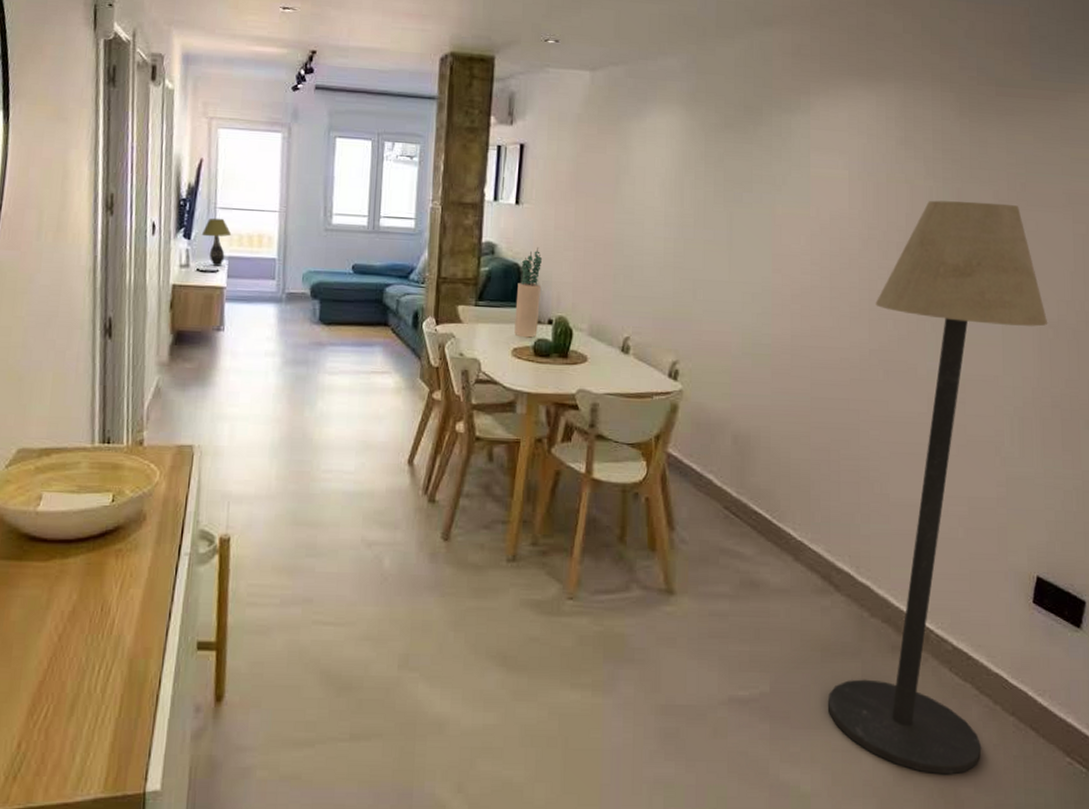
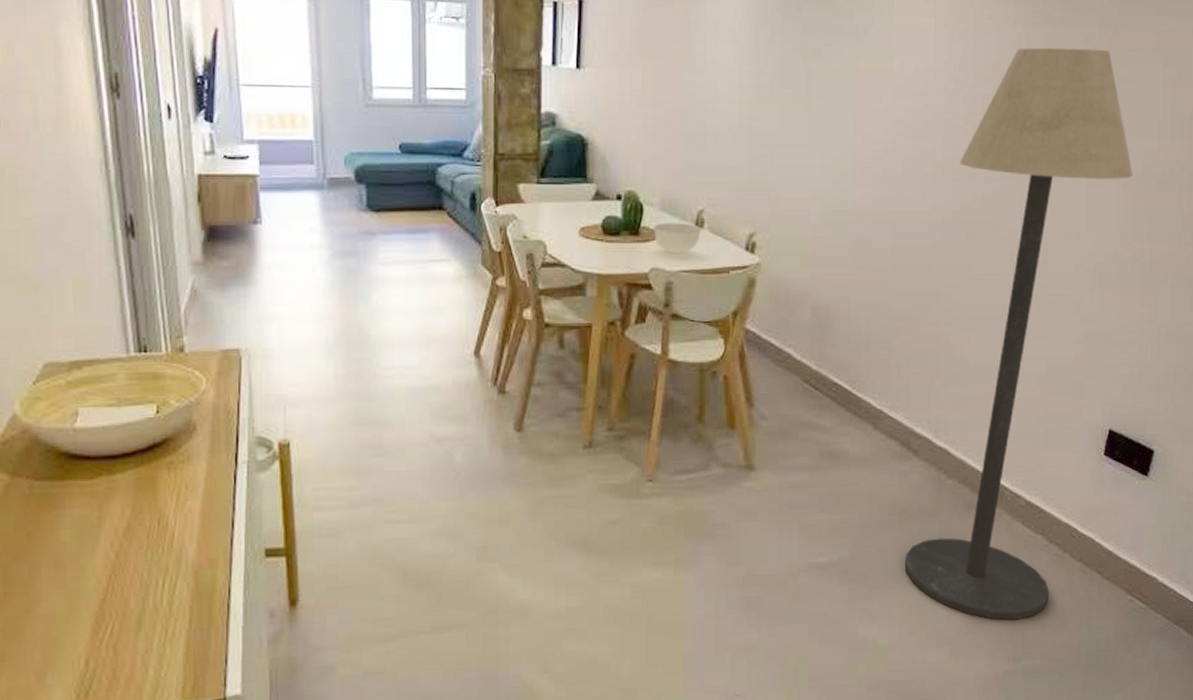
table lamp: present [201,218,232,266] -> none [225,96,260,152]
vase: present [514,247,543,338] -> none [581,116,608,215]
bowl: none [581,347,626,378] -> present [654,223,701,254]

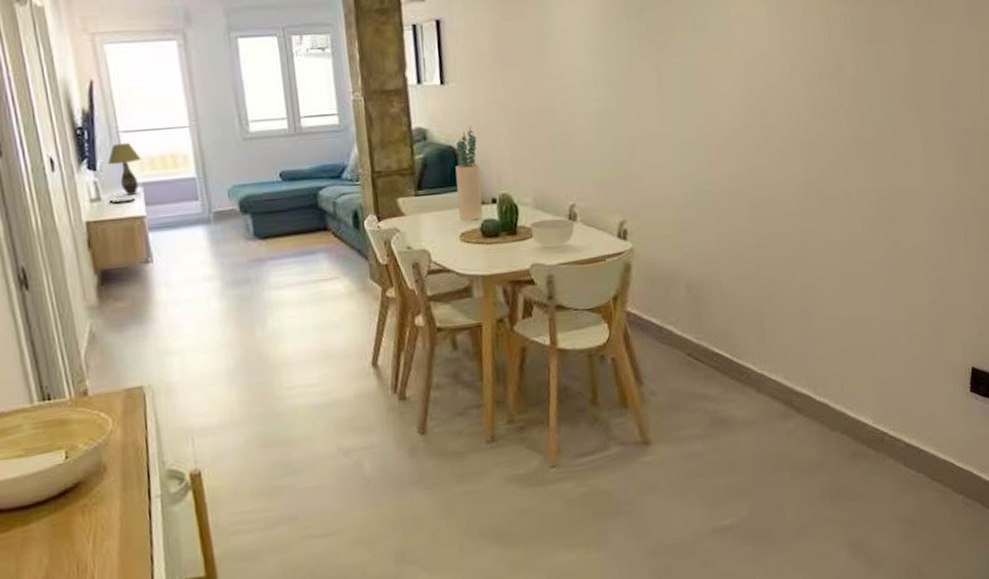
table lamp: none [225,96,260,152] -> present [107,142,142,195]
vase: none [581,116,608,215] -> present [455,126,483,221]
floor lamp: present [905,47,1134,621] -> none [801,20,962,560]

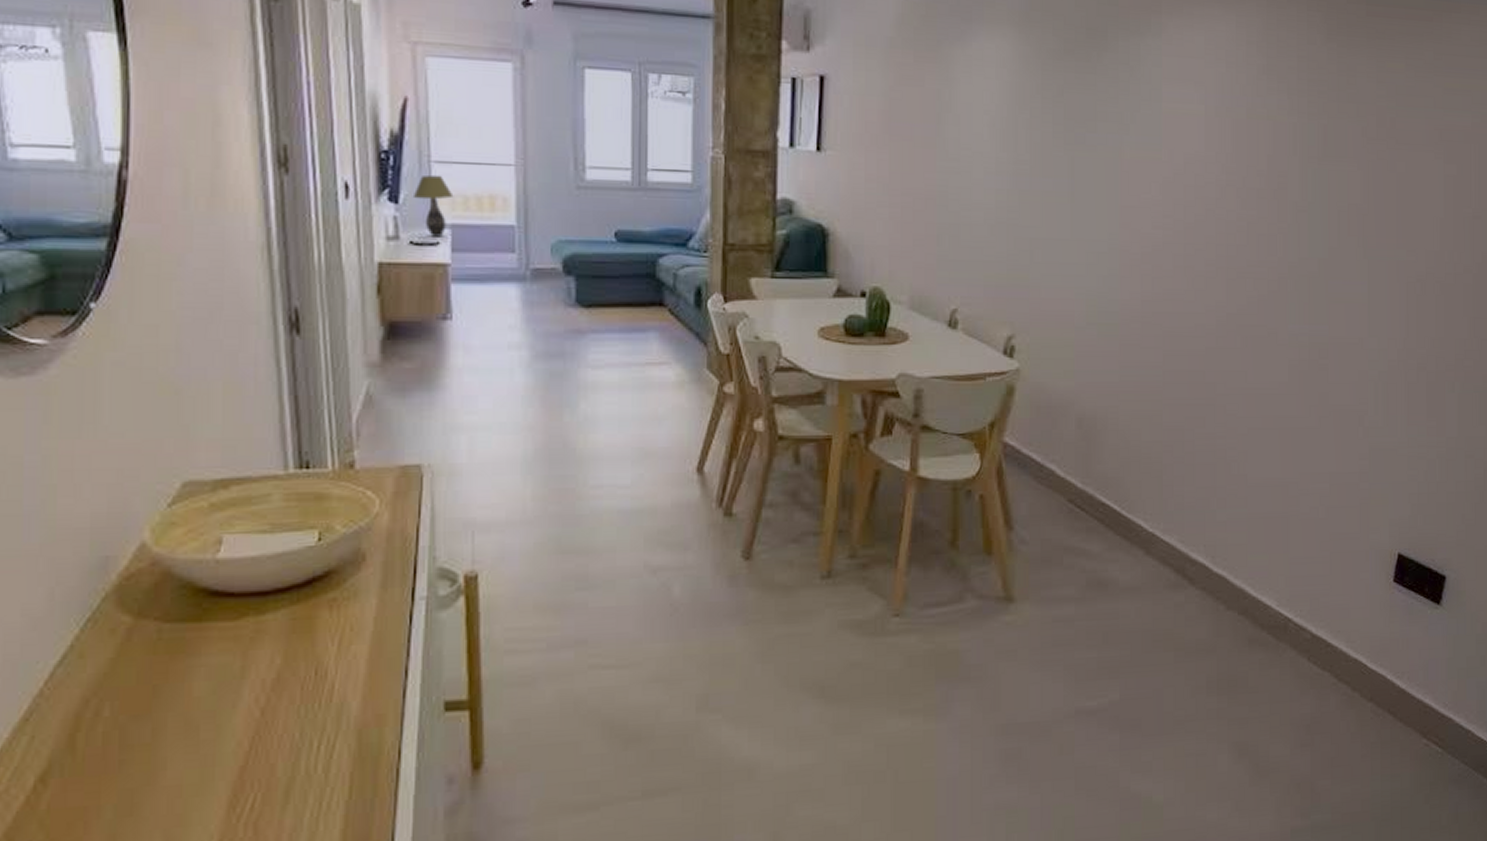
vase: present [455,126,483,221] -> none [820,204,852,314]
bowl: present [530,218,575,249] -> none [902,323,954,359]

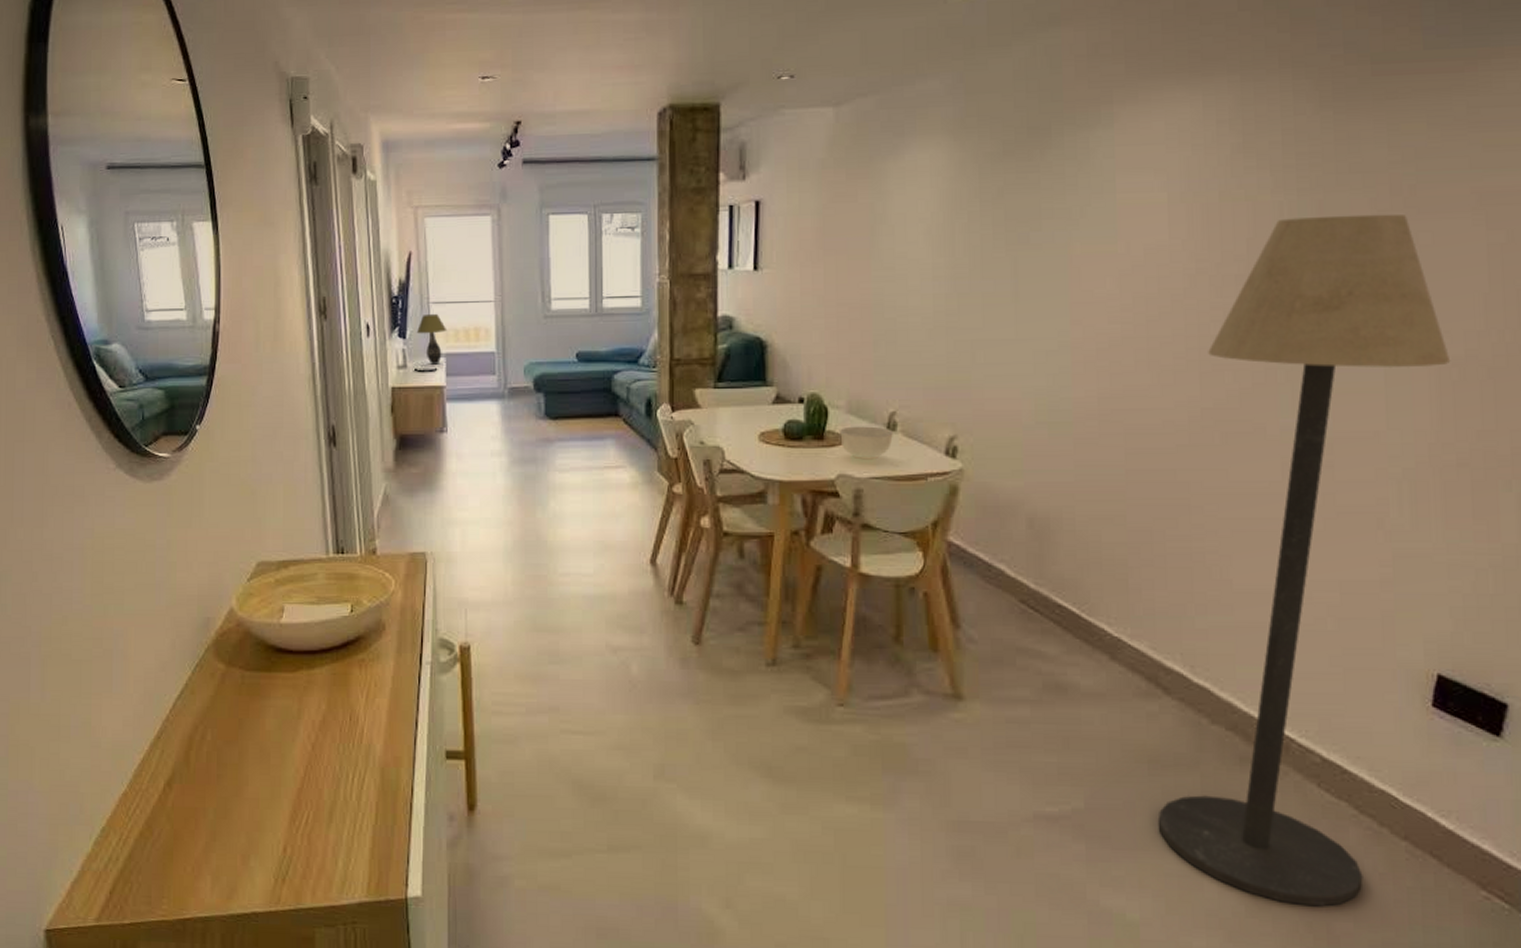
bowl: none [902,323,954,359] -> present [840,426,893,460]
floor lamp: none [1182,139,1416,770] -> present [1159,214,1451,907]

